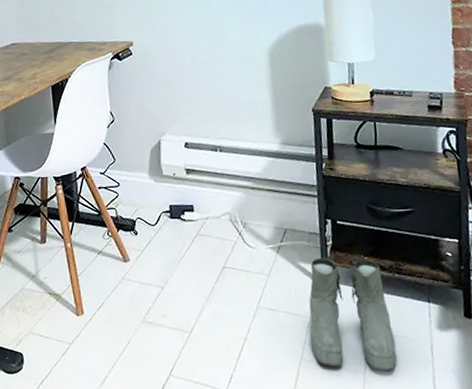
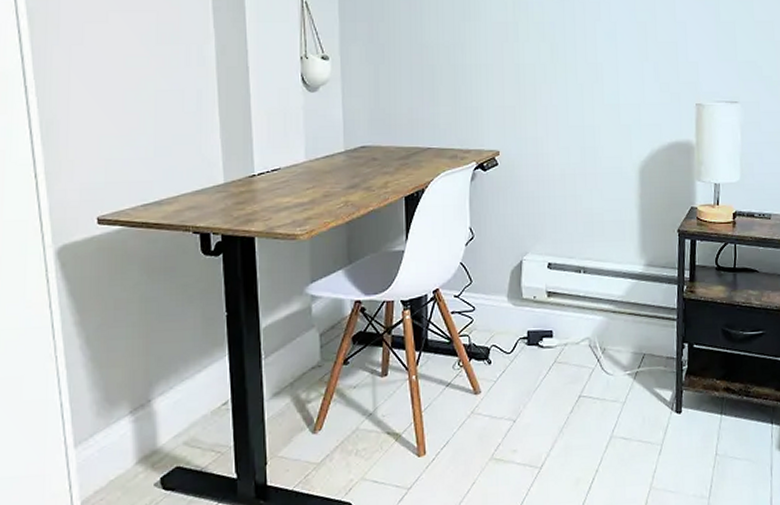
boots: present [309,257,397,372] -> none [659,382,740,496]

